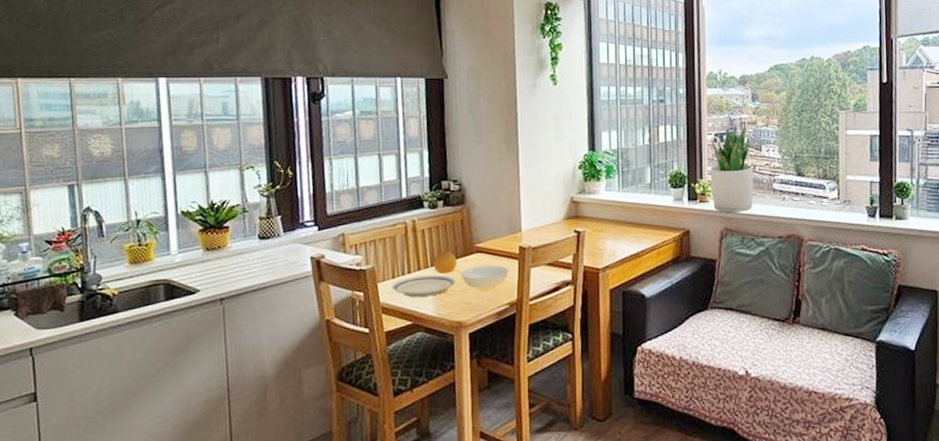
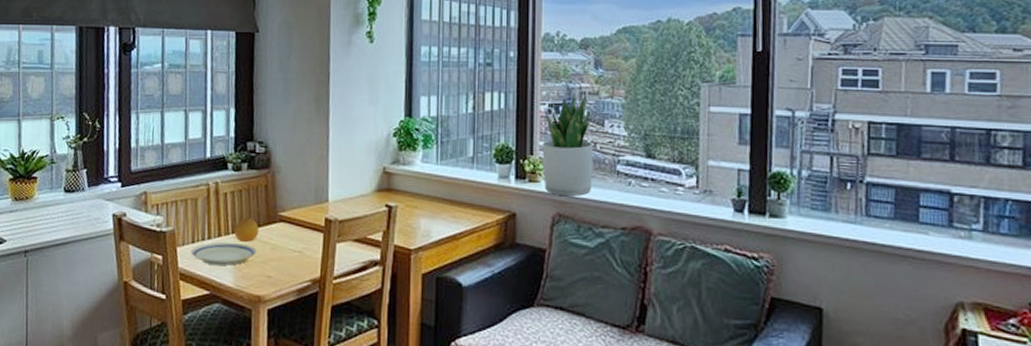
bowl: present [461,266,509,290] -> none [262,236,313,264]

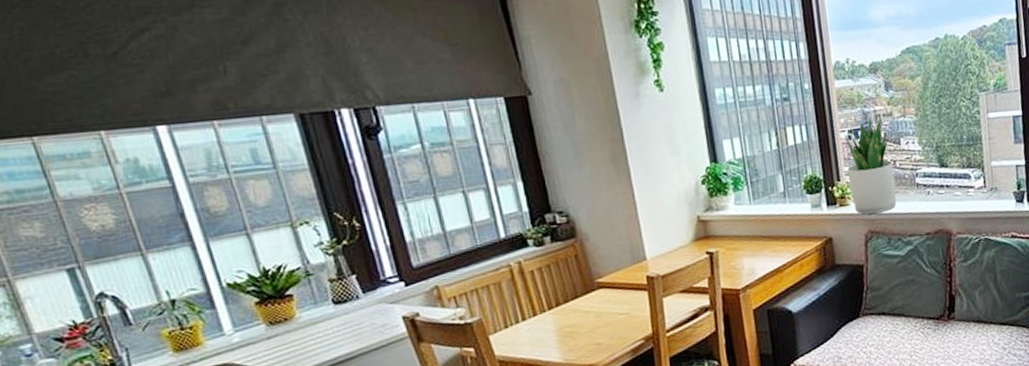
plate: present [190,241,257,266] -> none [505,317,580,346]
fruit: present [234,217,259,242] -> none [550,290,579,316]

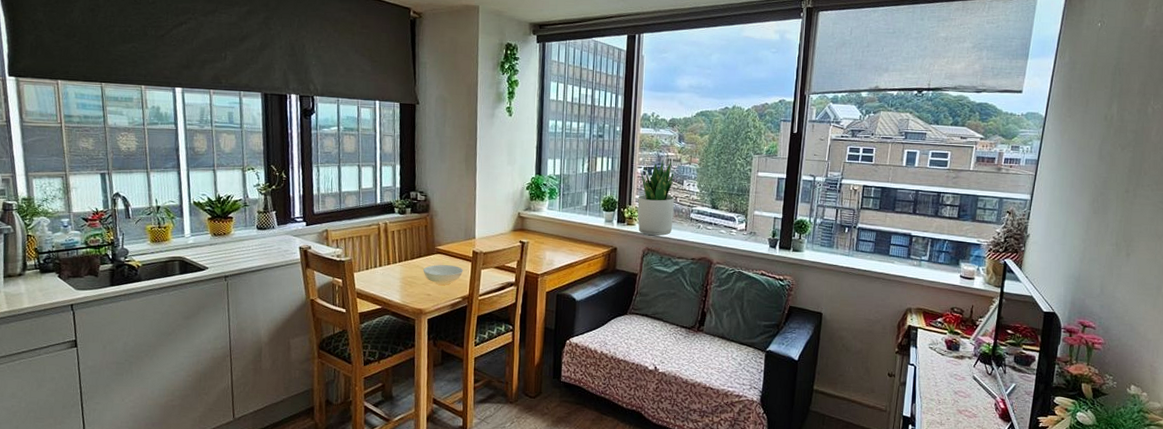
bowl: none [584,299,639,329] -> present [423,265,463,285]

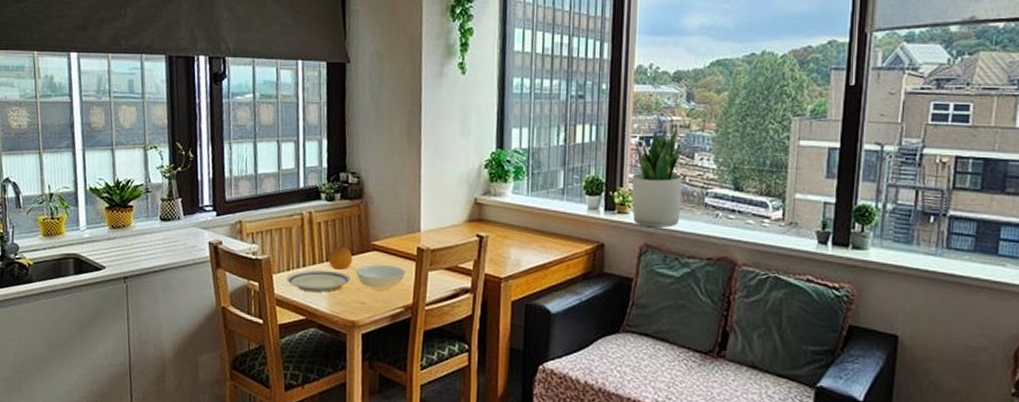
plate: none [365,268,419,287] -> present [286,269,351,292]
fruit: none [401,250,421,269] -> present [328,245,353,270]

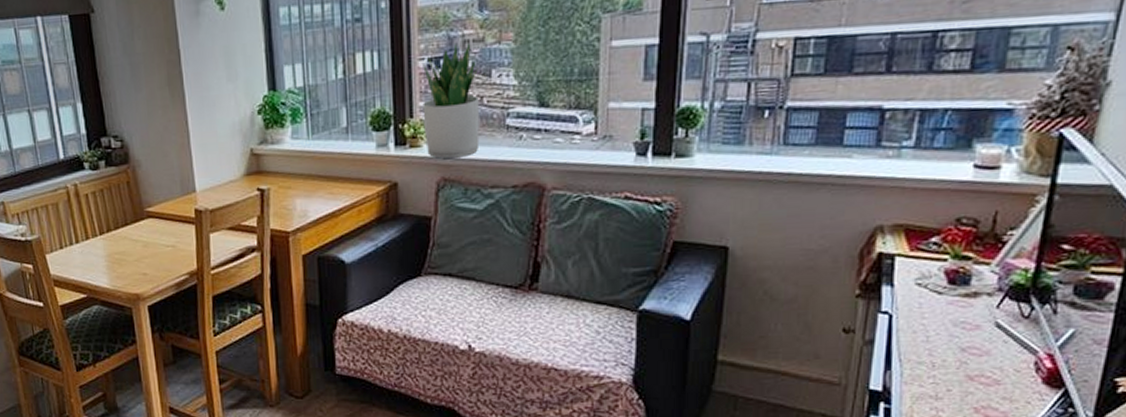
plate: present [286,269,351,292] -> none [60,243,128,268]
fruit: present [328,245,353,270] -> none [102,216,128,242]
bowl: present [356,265,405,291] -> none [133,232,185,260]

